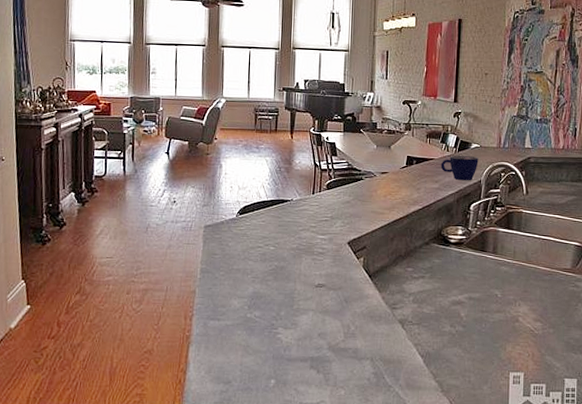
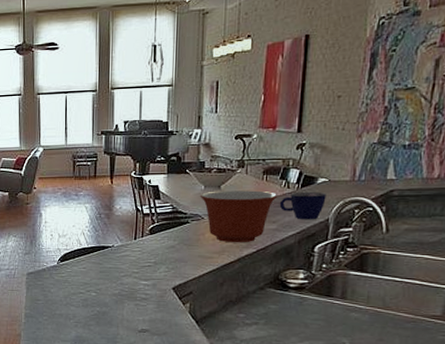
mixing bowl: none [372,150,440,200] -> present [199,190,278,243]

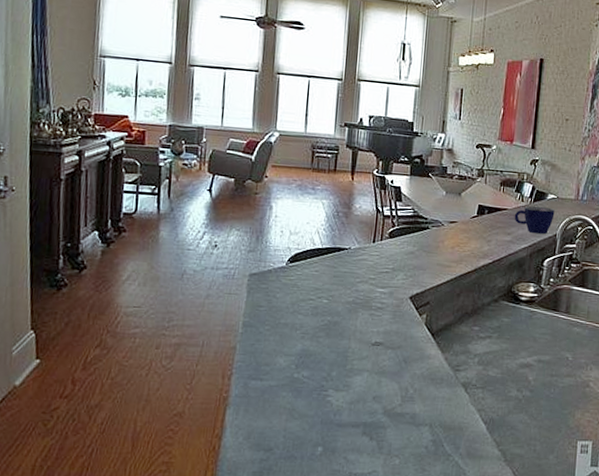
mixing bowl: present [199,190,278,243] -> none [440,198,514,253]

